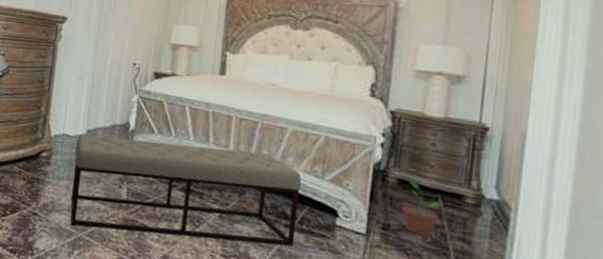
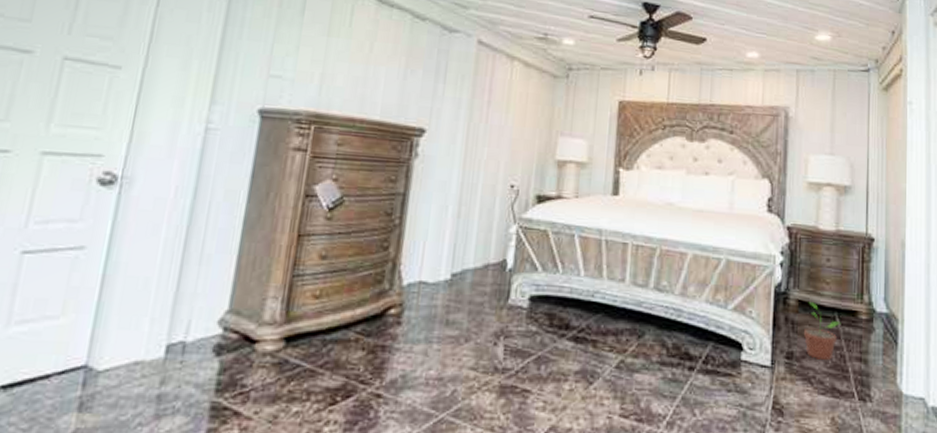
bench: present [70,134,302,247] -> none [428,279,705,406]

